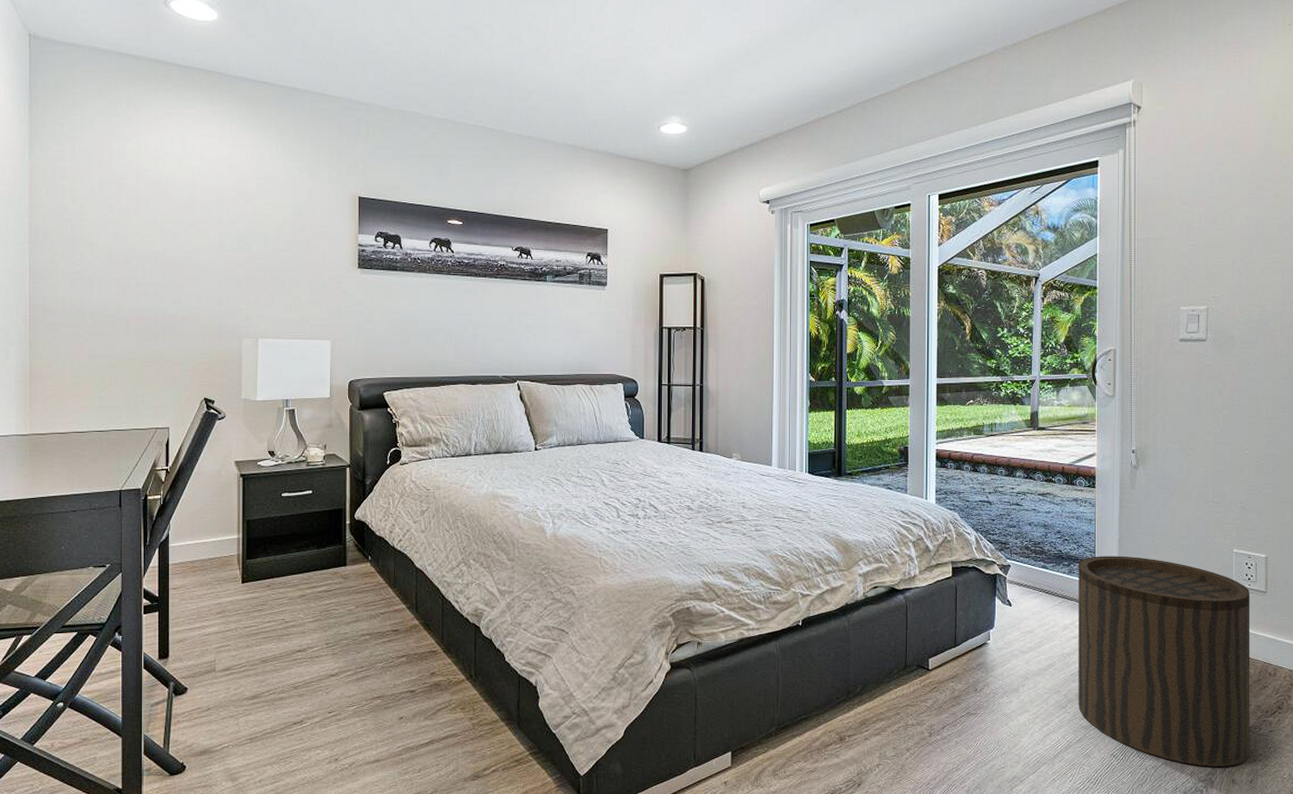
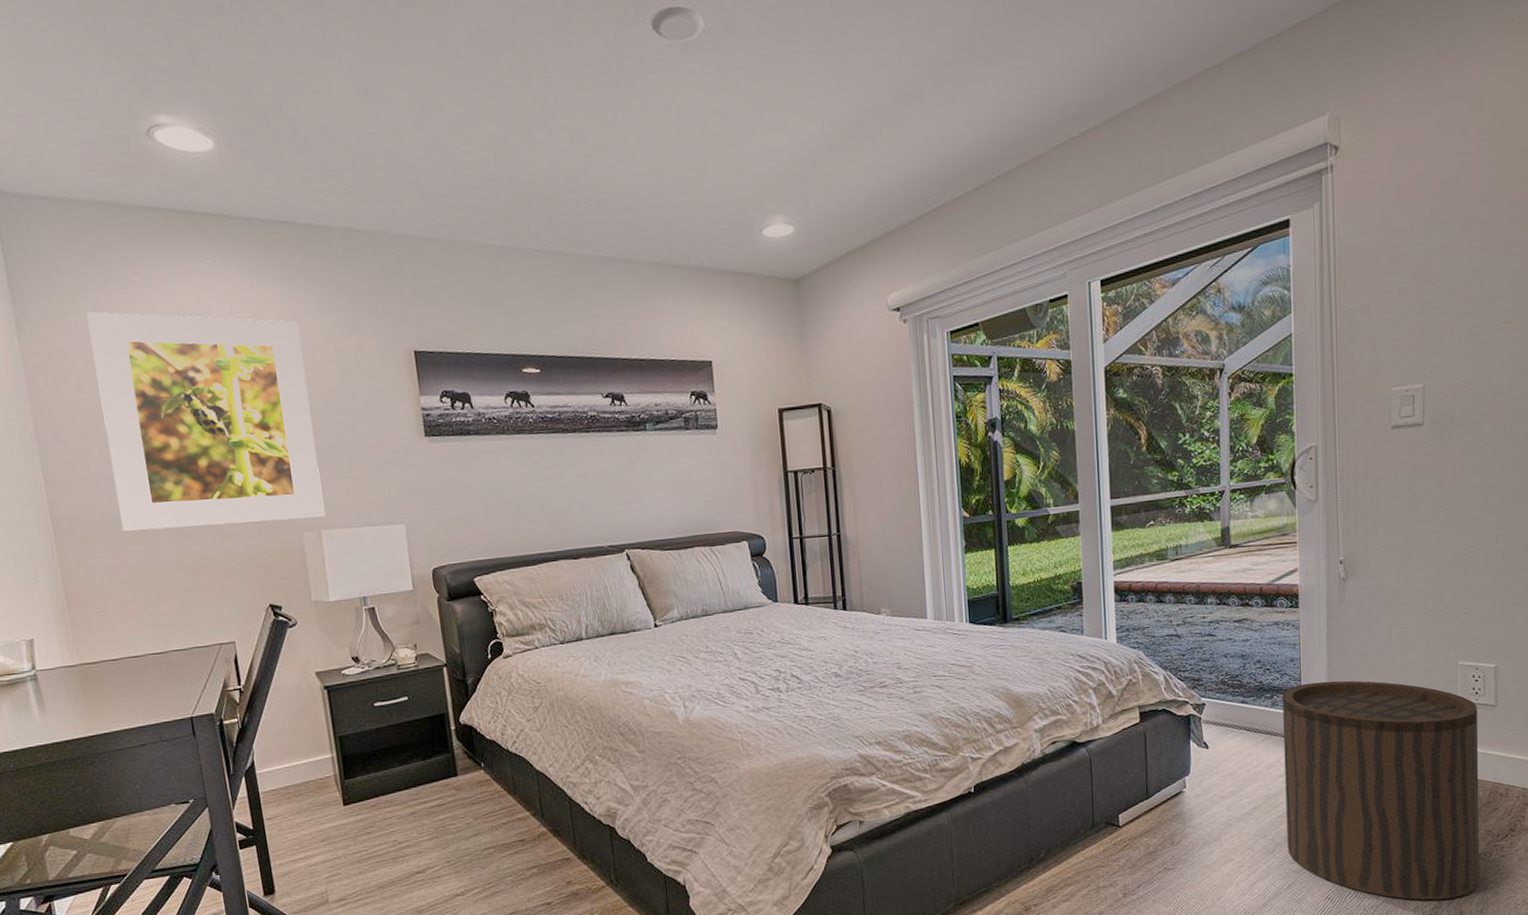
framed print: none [89,139,264,328] -> present [86,312,326,532]

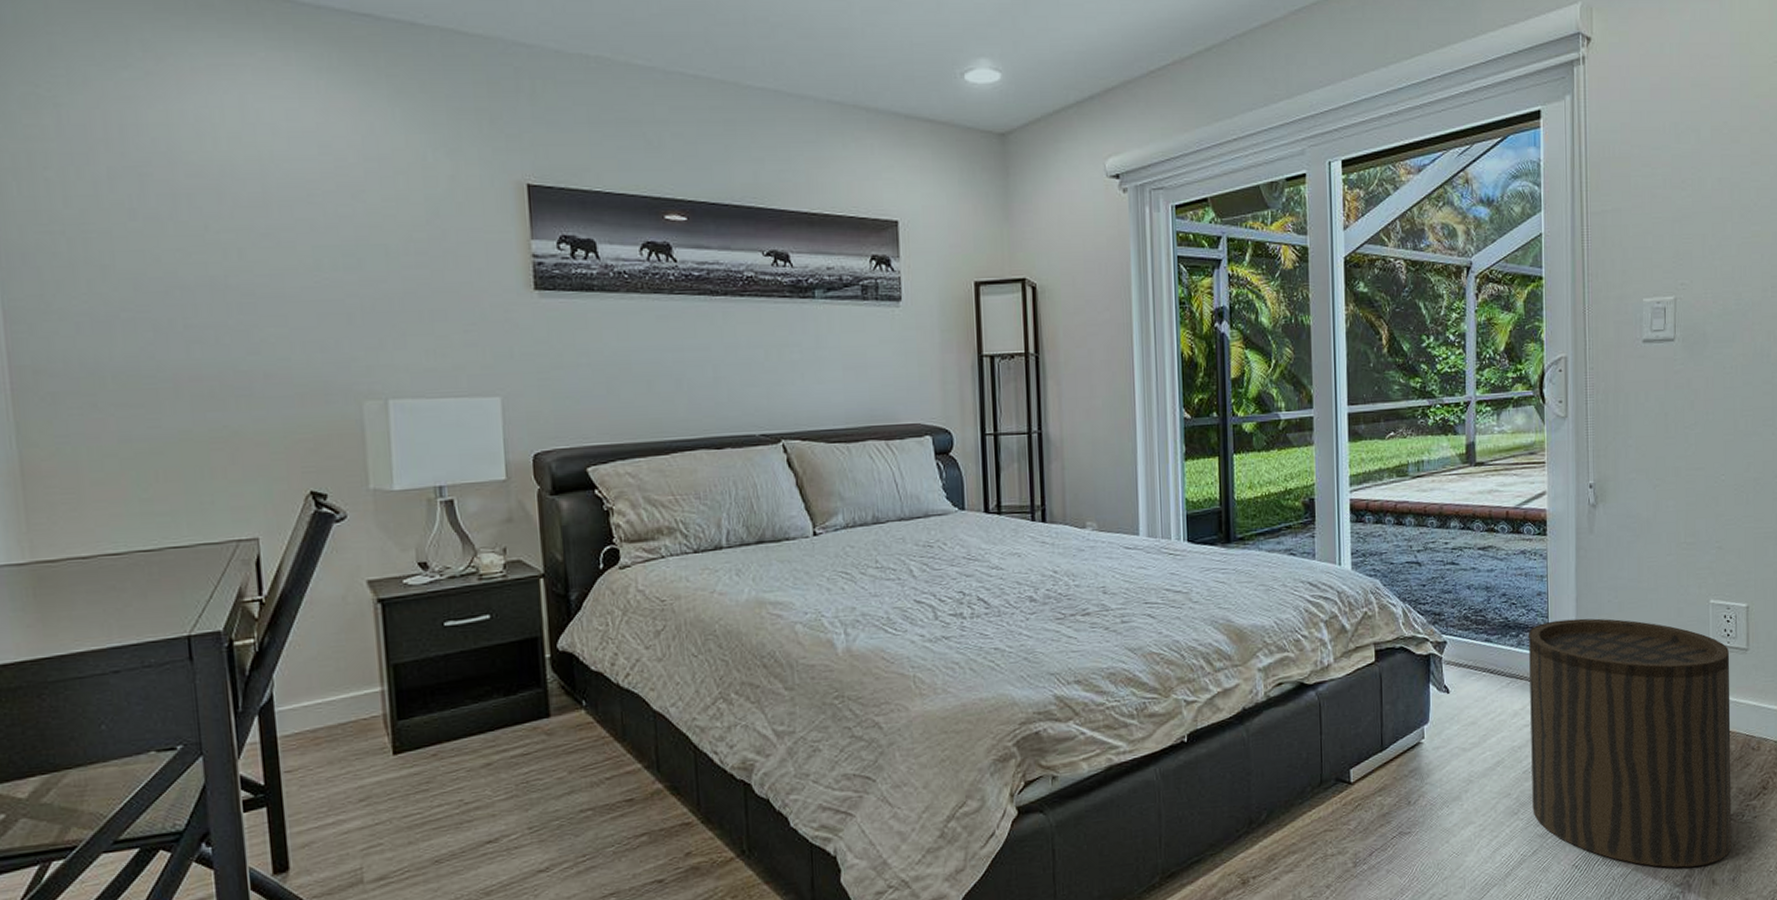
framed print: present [86,312,326,532] -> none [85,106,396,391]

